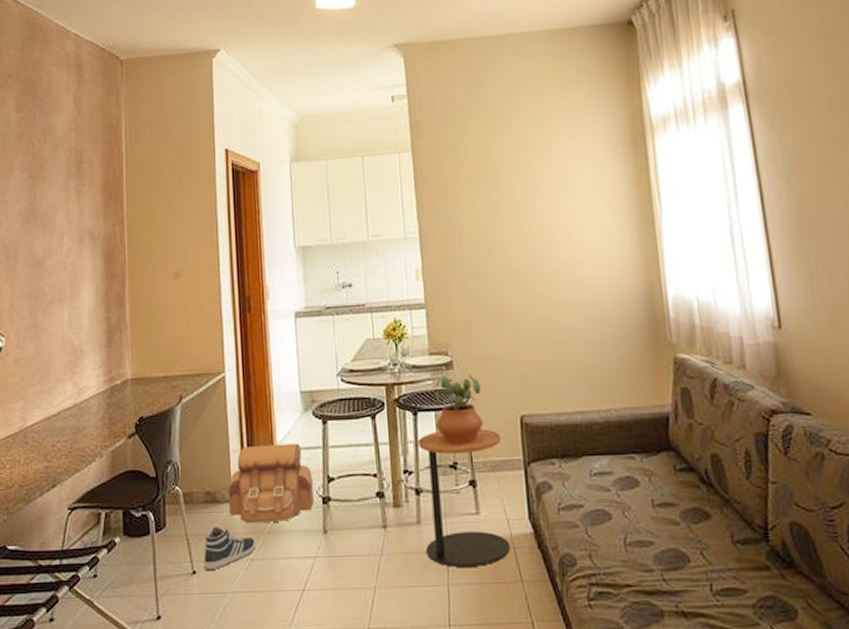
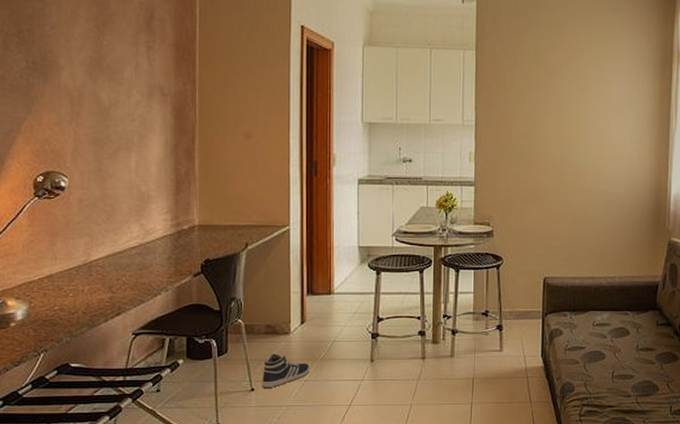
backpack: present [229,443,314,524] -> none [288,288,364,352]
side table: present [418,429,511,567] -> none [456,285,526,390]
potted plant: present [434,374,483,446] -> none [473,242,514,298]

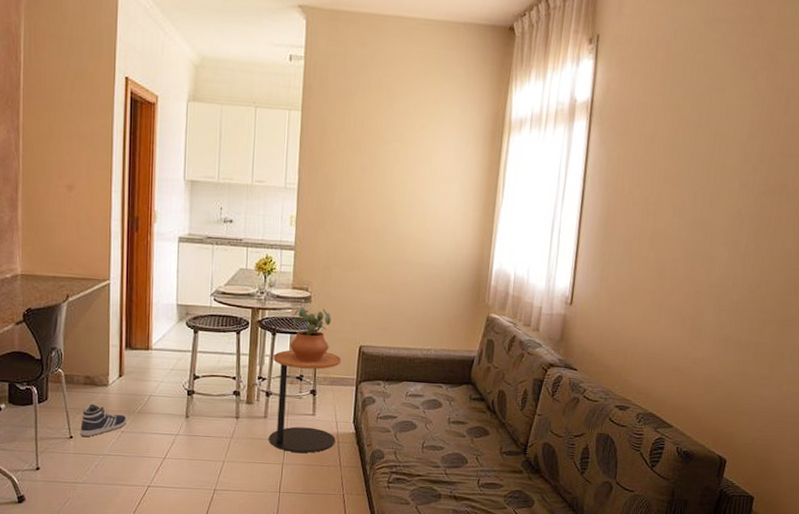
side table: none [456,285,526,390] -> present [269,349,342,453]
potted plant: none [473,242,514,298] -> present [289,307,331,363]

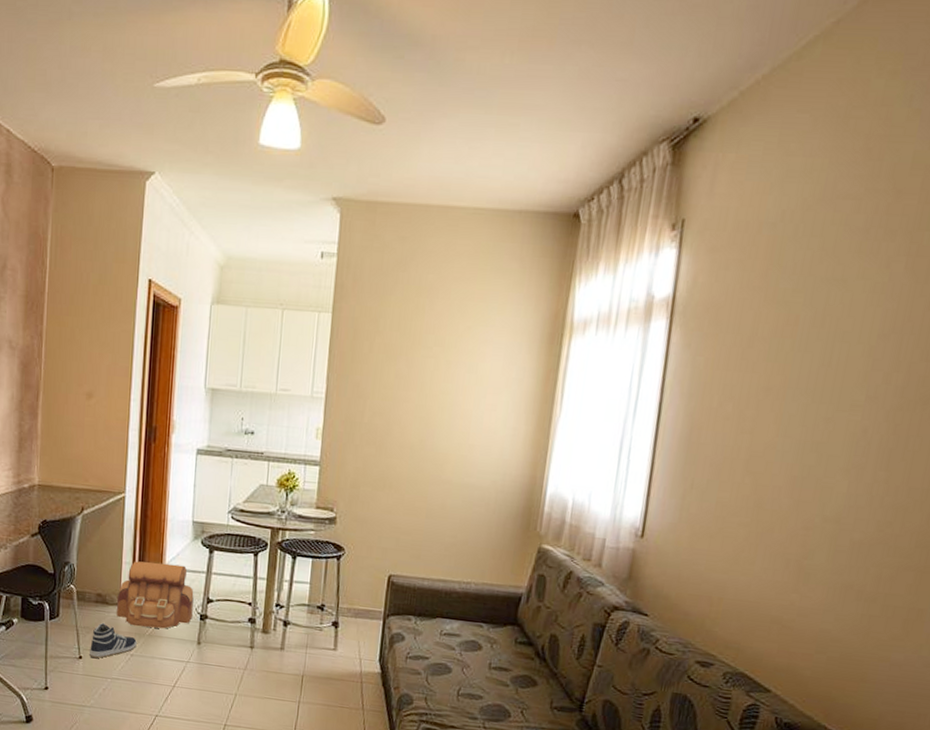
backpack: none [106,343,181,406] -> present [117,561,194,629]
side table: present [269,349,342,453] -> none [285,575,368,692]
potted plant: present [289,307,331,363] -> none [310,528,358,592]

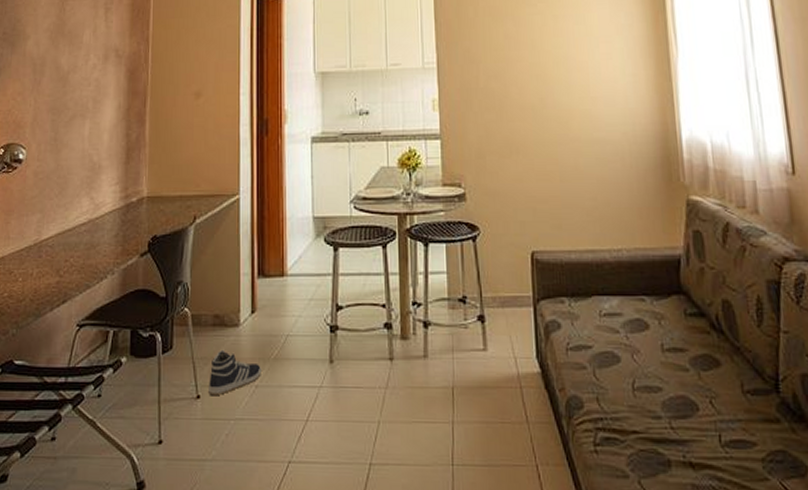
backpack: present [117,561,194,629] -> none [237,269,321,350]

